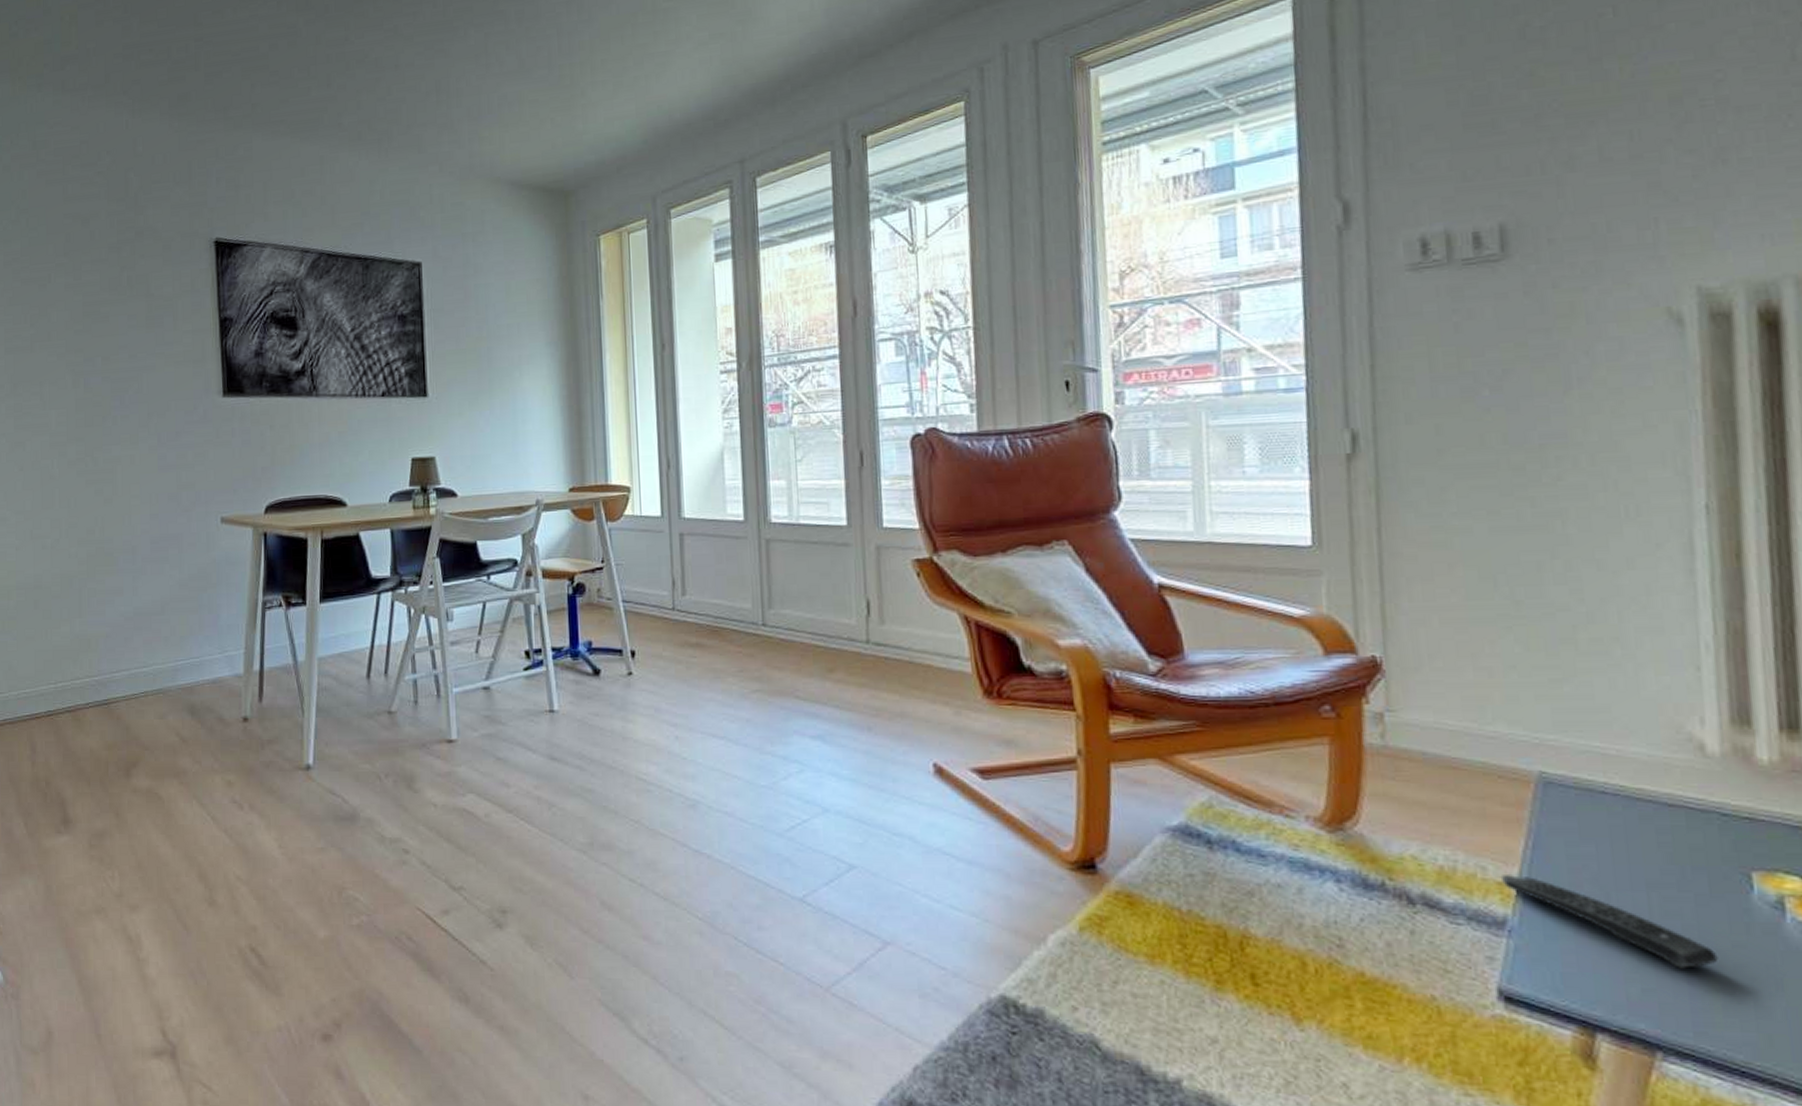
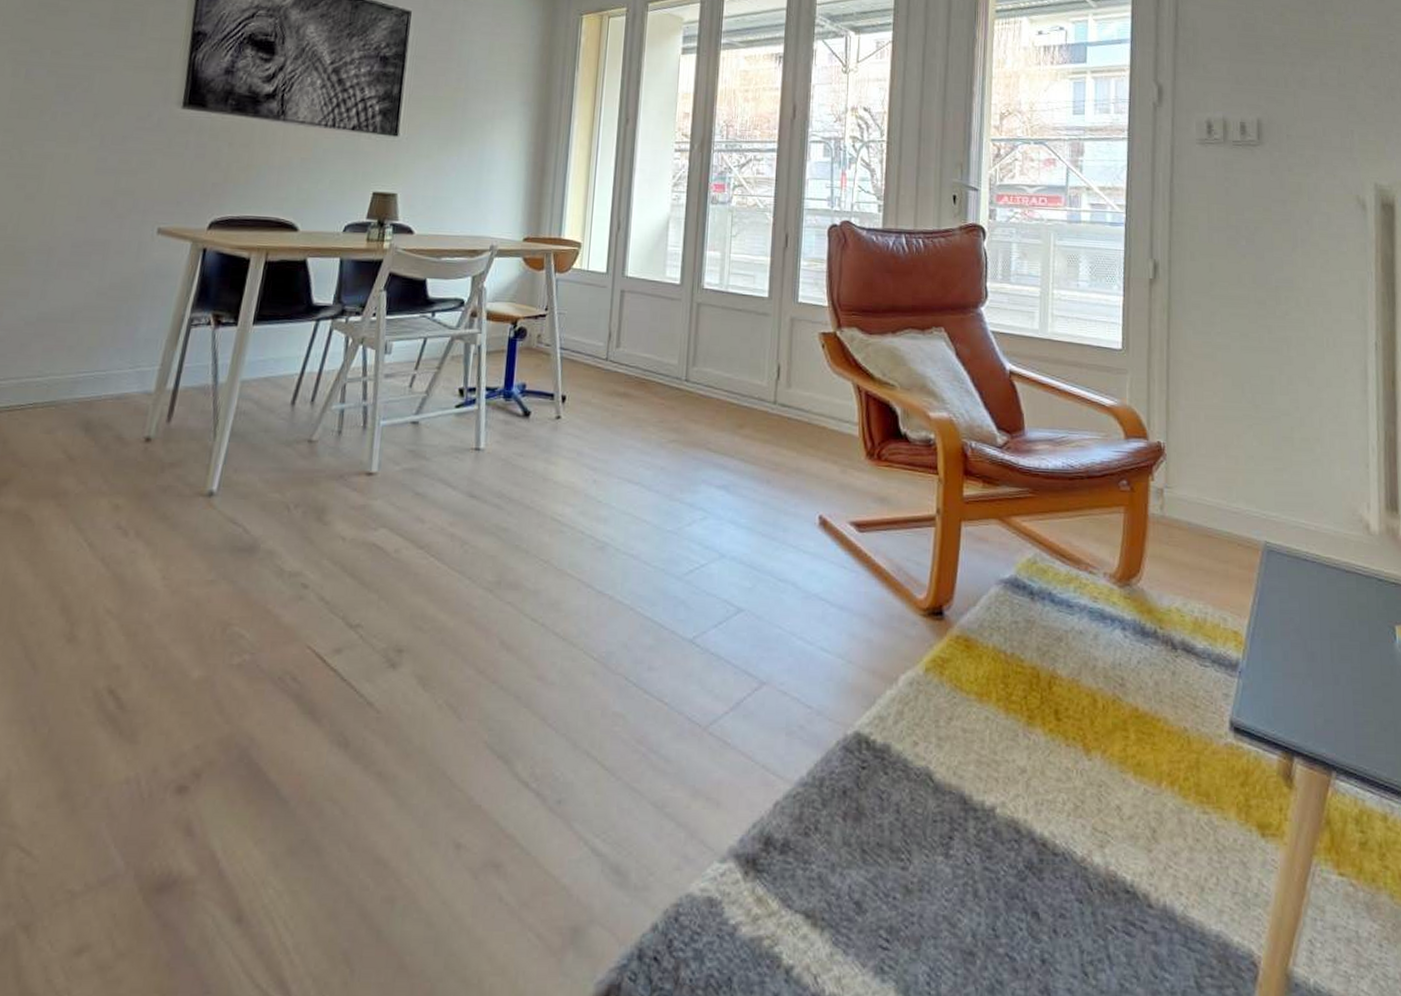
remote control: present [1500,875,1719,969] -> none [1236,625,1373,703]

